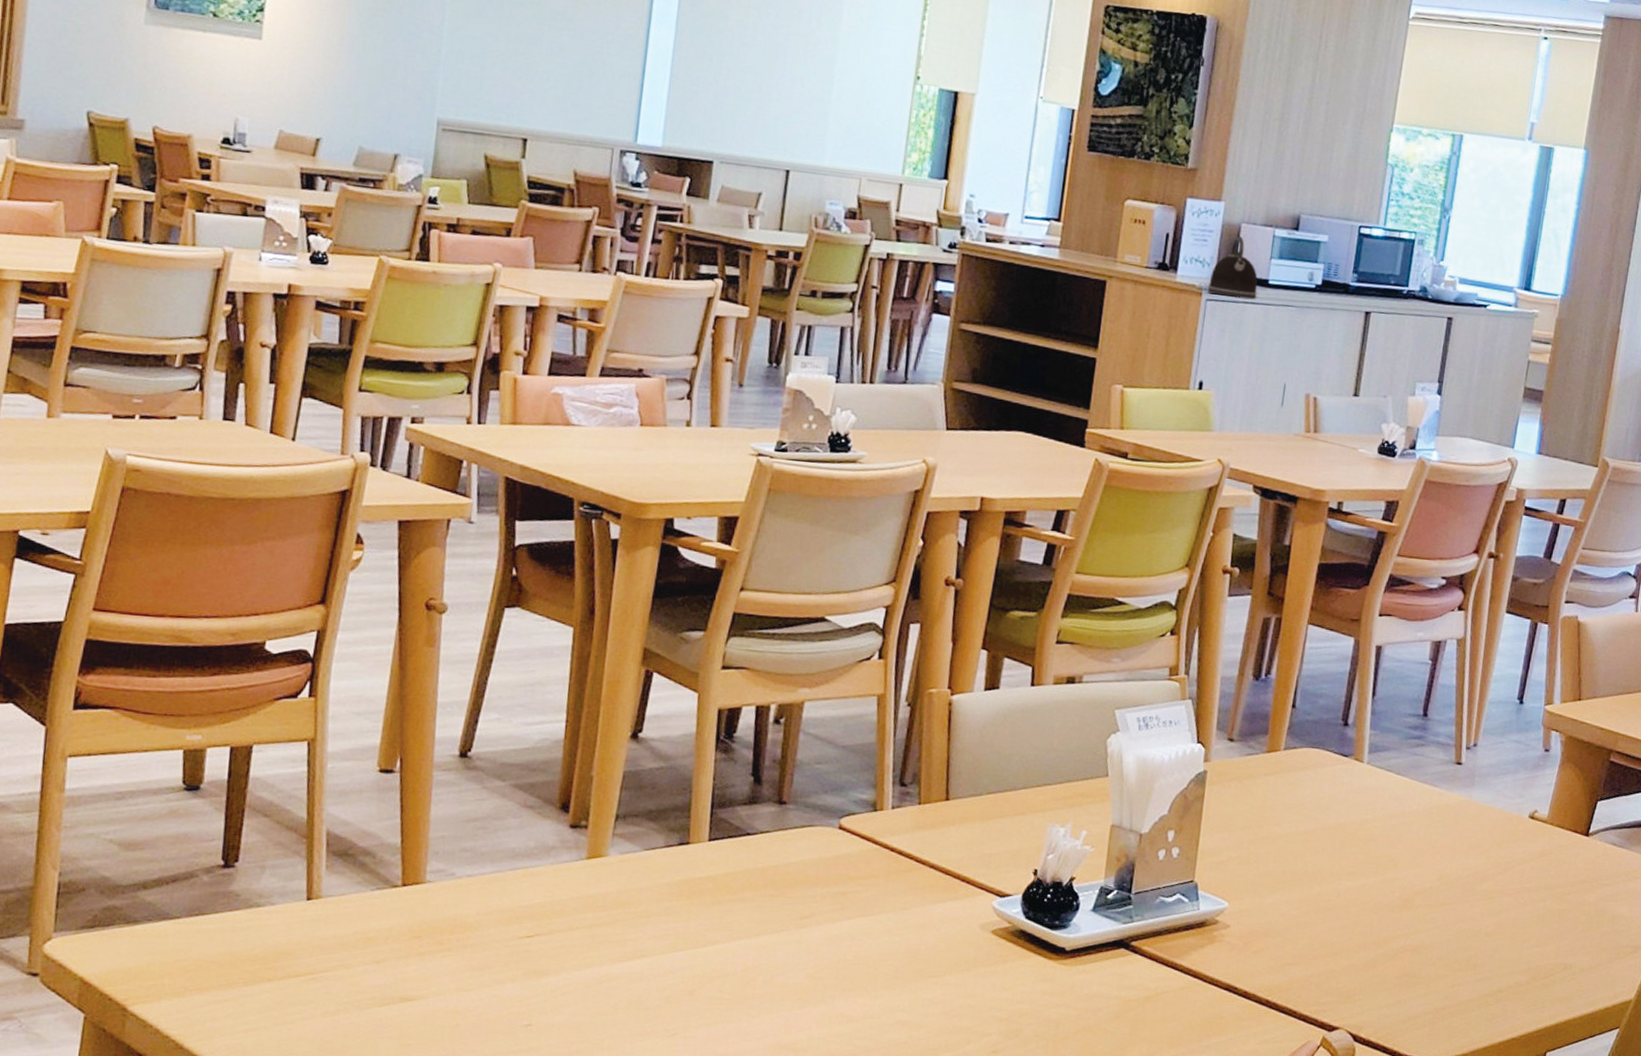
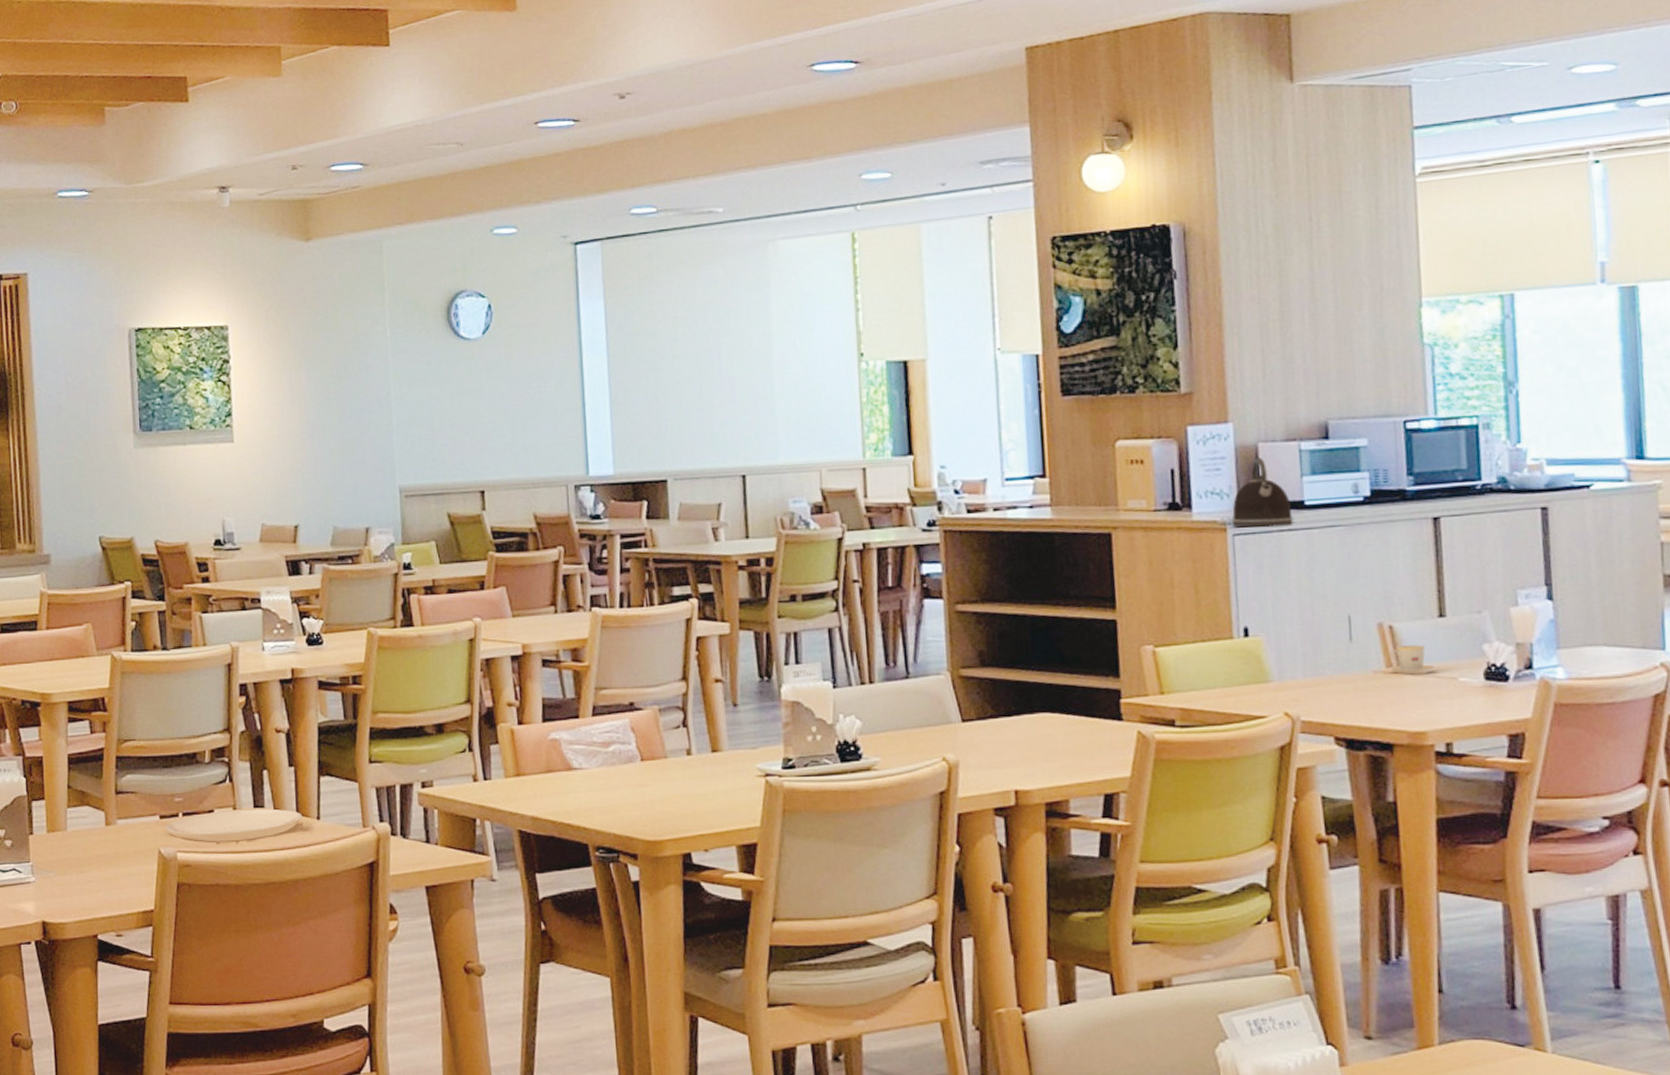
plate: none [117,419,277,453] -> present [165,808,303,843]
teacup: none [1307,415,1343,442] -> present [1389,645,1436,675]

